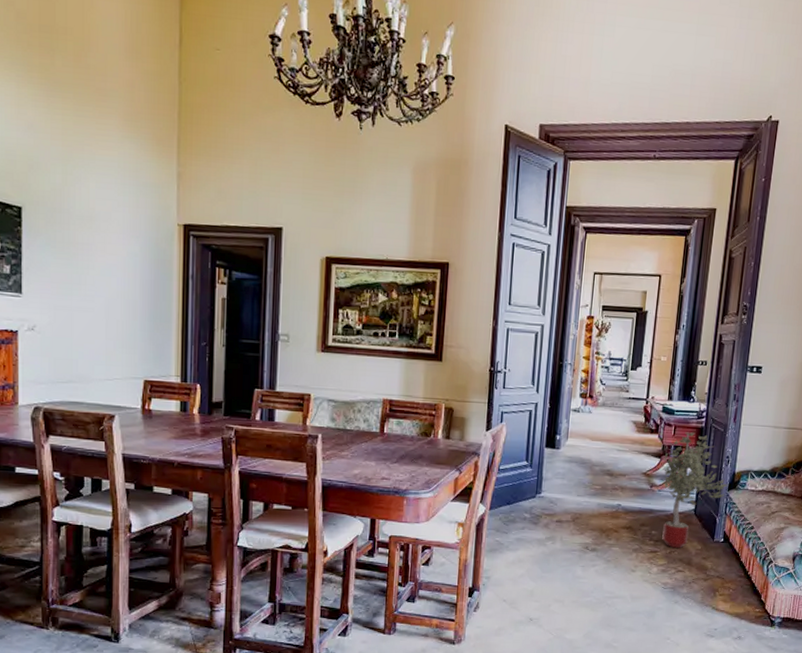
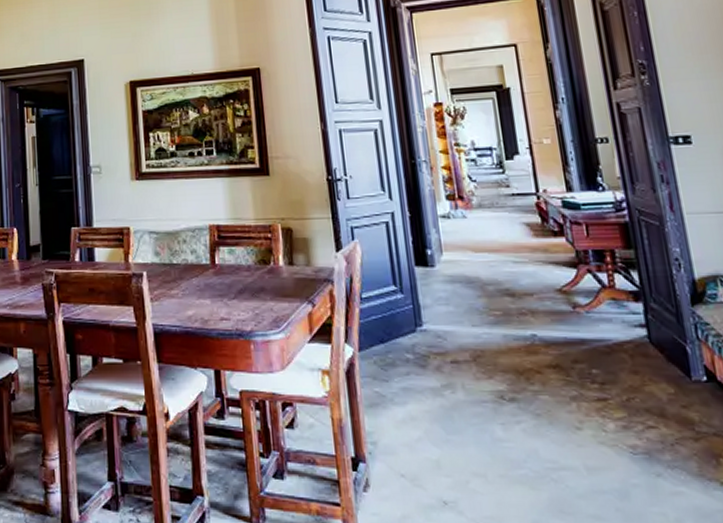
potted tree: present [661,432,729,548] -> none [580,230,690,393]

